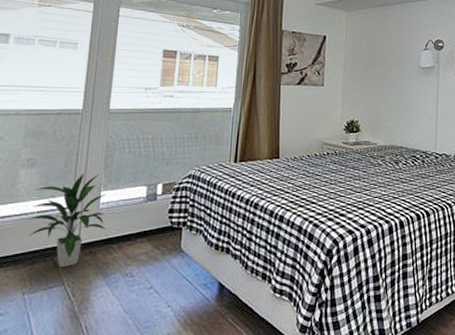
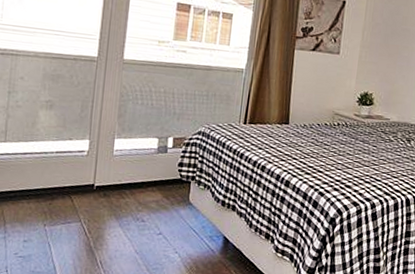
indoor plant: present [28,173,106,268] -> none [48,120,120,206]

